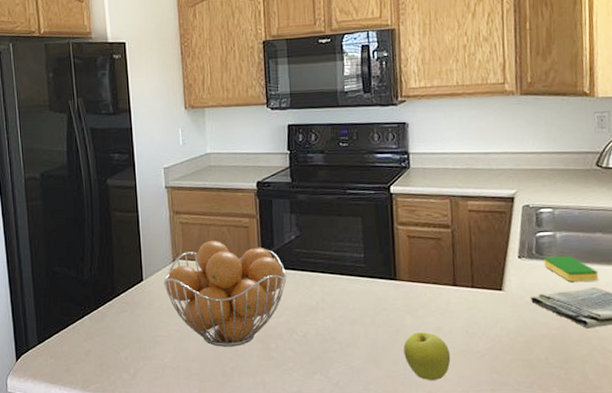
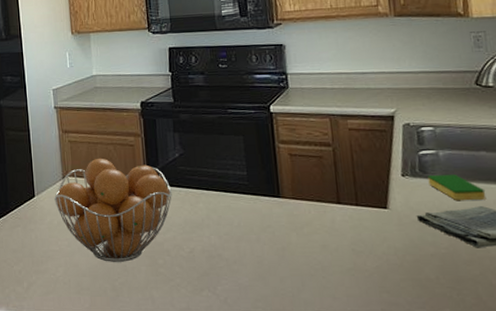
fruit: present [403,332,451,380] -> none [290,250,339,299]

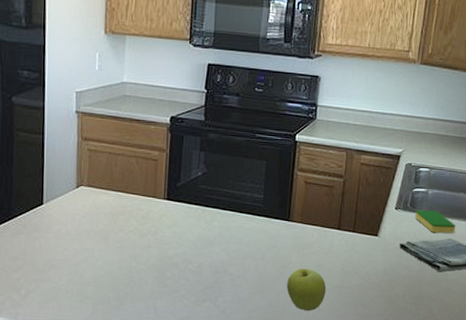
fruit basket: present [54,158,172,262] -> none [65,169,189,273]
fruit: none [290,250,339,299] -> present [286,269,327,310]

